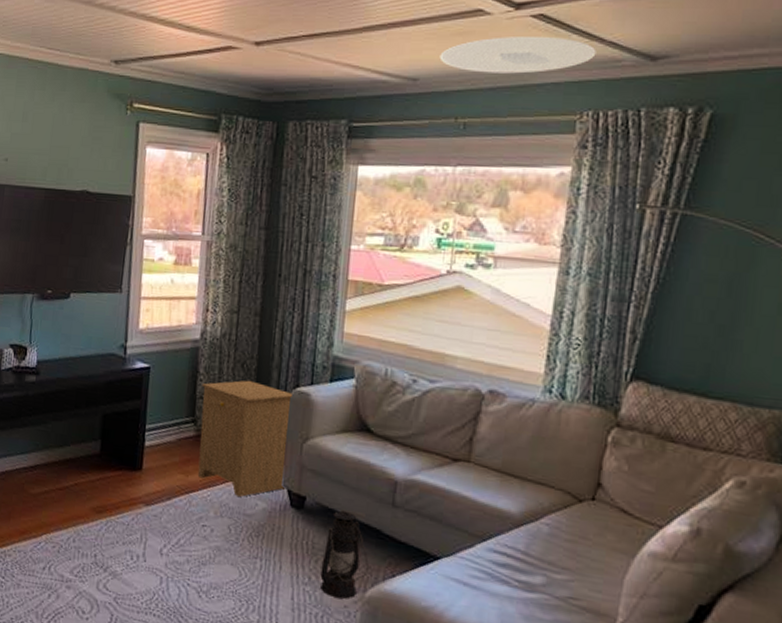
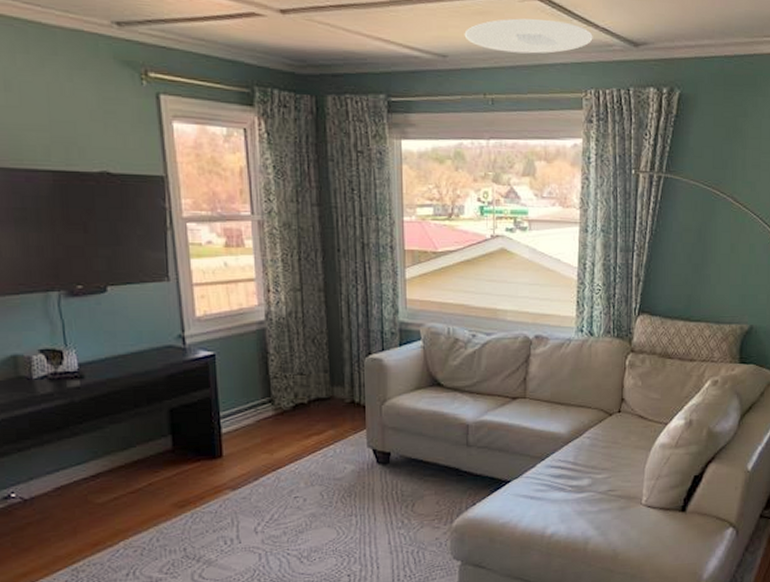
side table: present [197,380,292,497] -> none [274,354,371,464]
lantern: present [320,510,369,599] -> none [412,458,452,533]

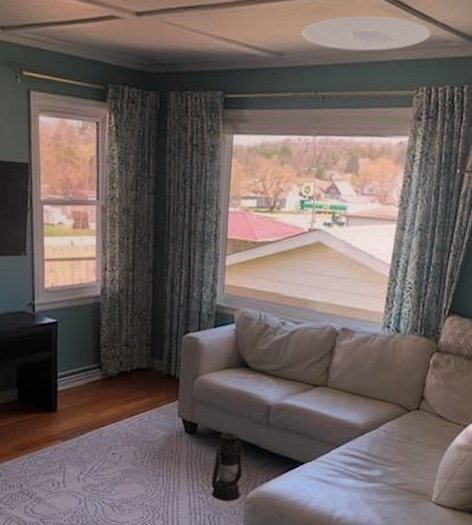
lantern: none [412,458,452,533] -> present [211,432,249,501]

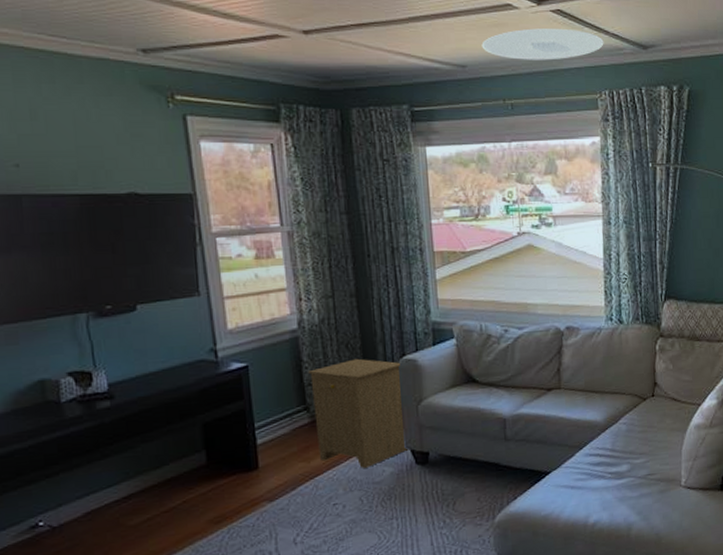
side table: none [105,329,183,428] -> present [308,358,409,468]
lantern: present [211,432,249,501] -> none [453,455,494,532]

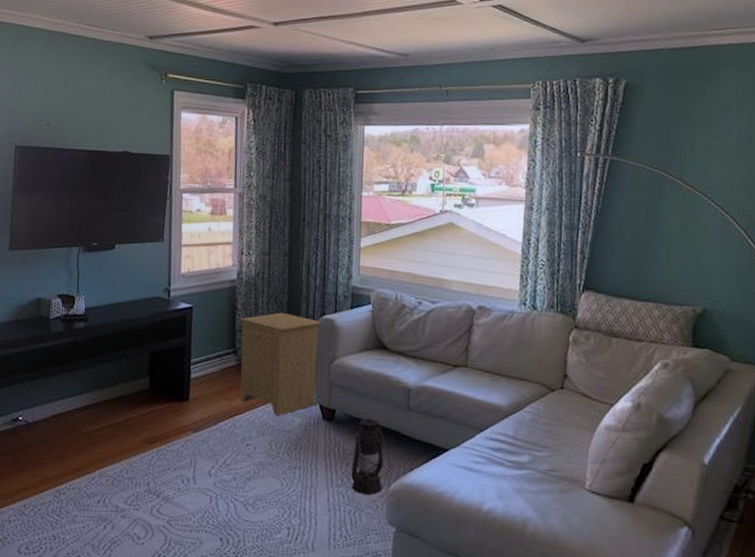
lantern: none [453,455,494,532] -> present [351,418,391,495]
ceiling light: present [481,28,604,60] -> none [424,21,542,52]

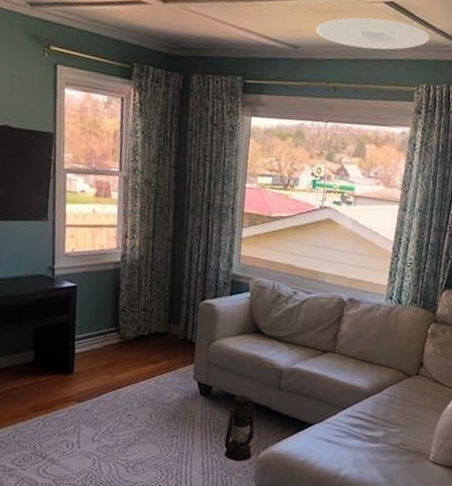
side table: present [240,312,319,415] -> none [122,295,200,390]
ceiling light: none [424,21,542,52] -> present [315,17,430,50]

